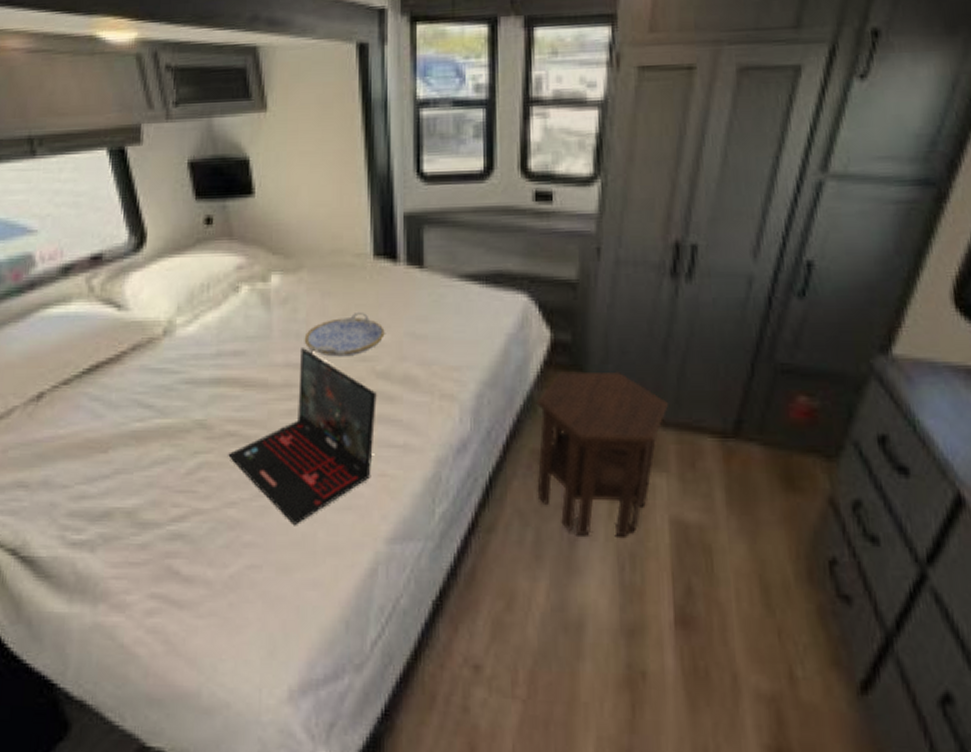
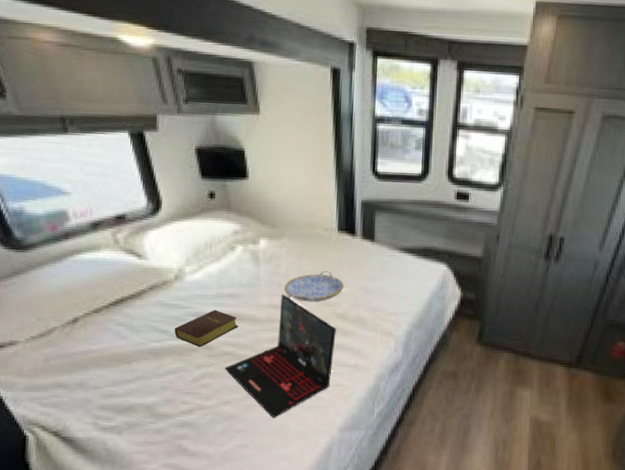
bible: none [162,374,245,426] -> present [174,310,239,347]
side table: present [536,371,668,537] -> none [444,319,536,429]

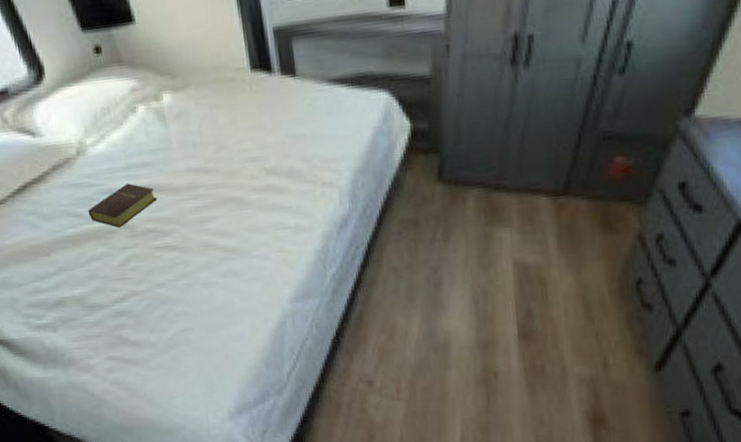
laptop: present [225,294,336,419] -> none [151,155,272,297]
serving tray: present [284,270,344,302] -> none [200,119,269,160]

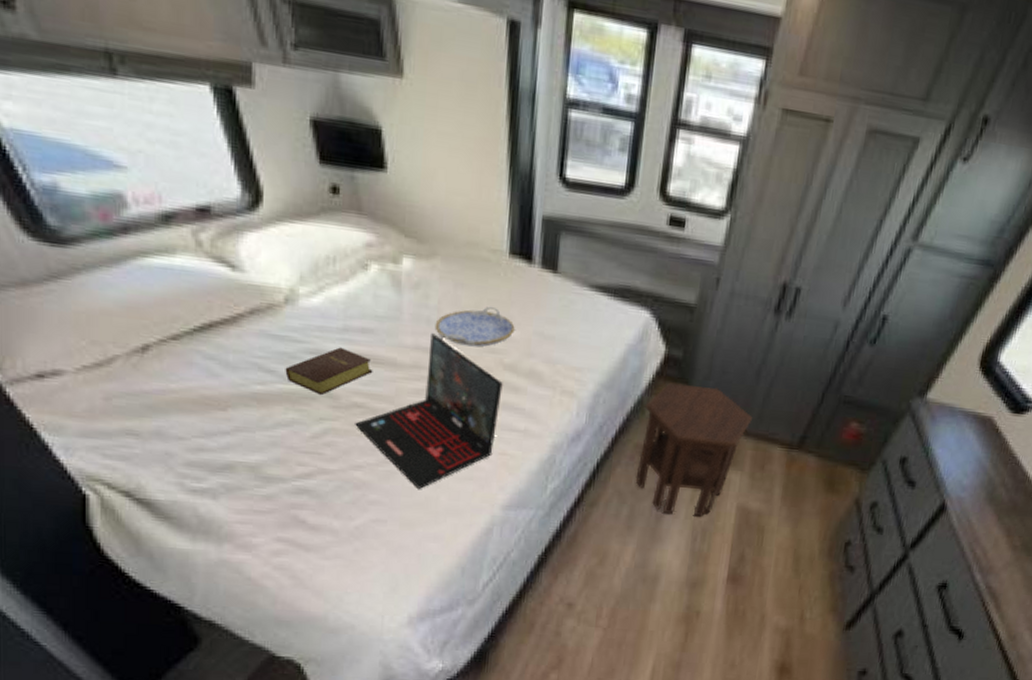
laptop: none [151,155,272,297] -> present [355,333,503,490]
serving tray: none [200,119,269,160] -> present [435,306,515,347]
side table: none [402,150,511,282] -> present [635,382,752,517]

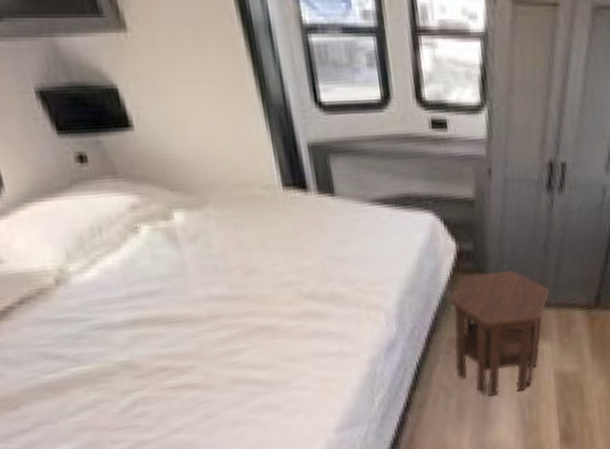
bible: present [285,347,373,395] -> none [74,315,171,368]
laptop: present [355,333,503,490] -> none [164,280,313,436]
serving tray: present [435,306,515,347] -> none [223,241,306,286]

